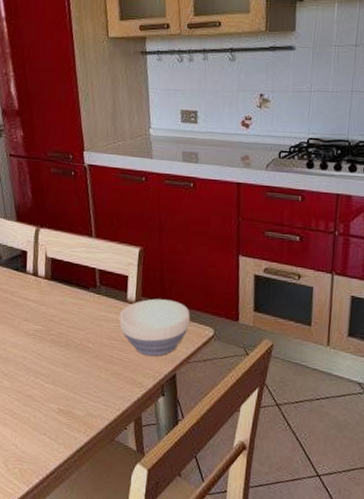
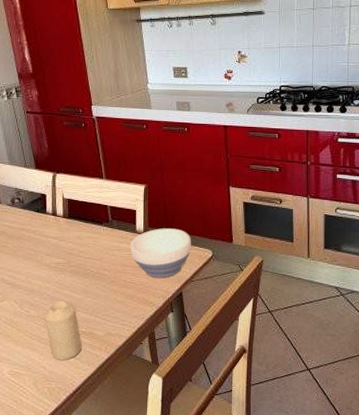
candle: none [18,372,59,440] -> present [44,300,82,360]

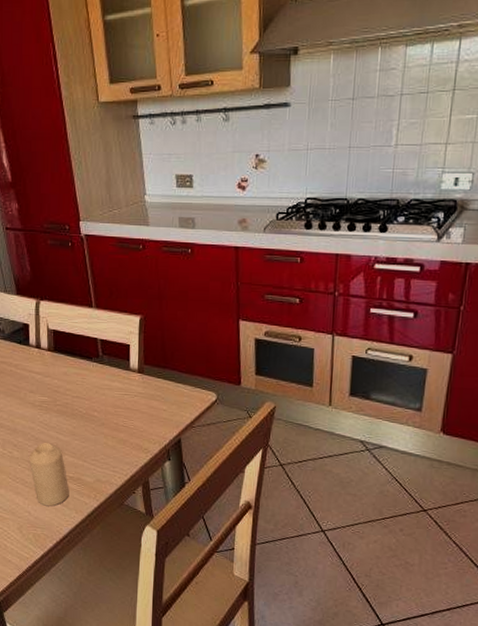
bowl: present [130,228,192,279] -> none [122,366,193,423]

